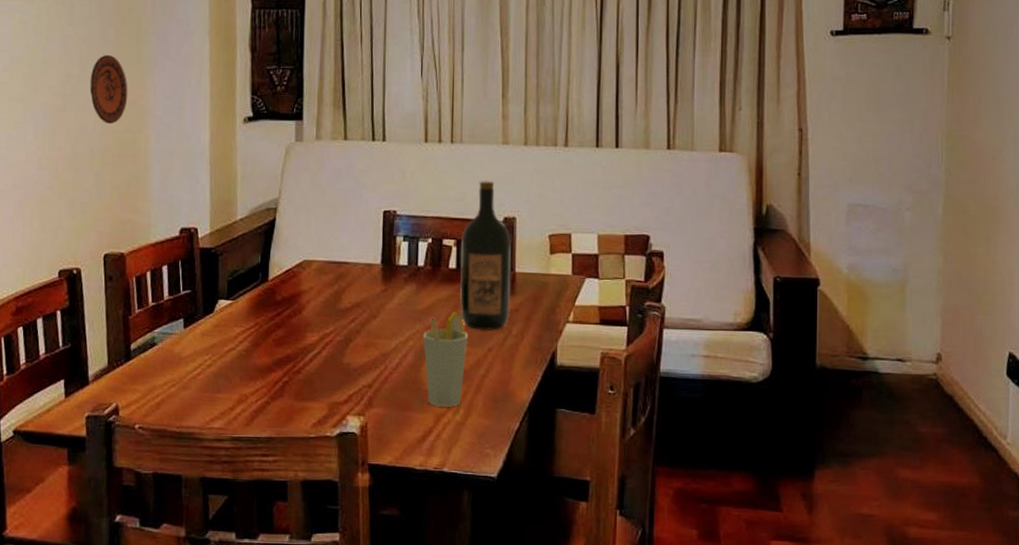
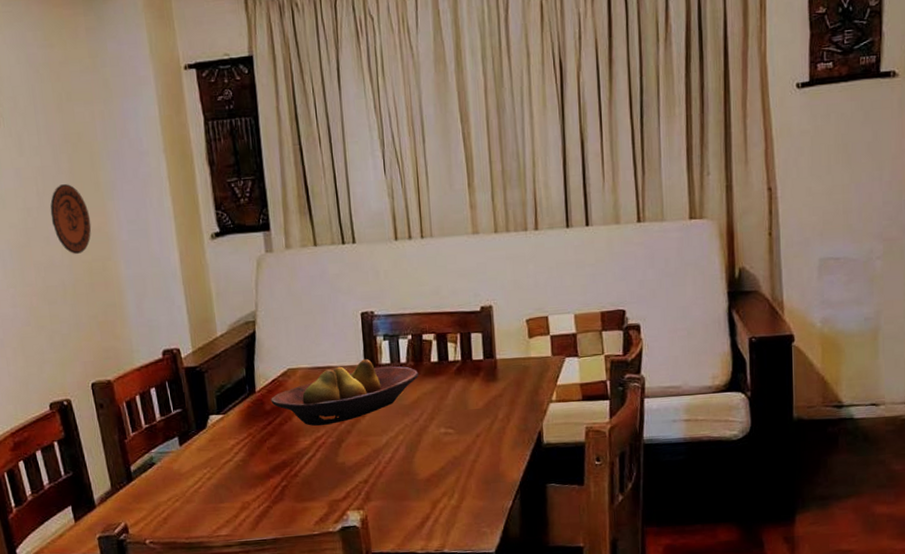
fruit bowl: none [283,258,436,322] -> present [271,359,419,426]
cup: present [423,312,468,407] -> none [412,403,456,494]
wine bottle: present [459,180,511,331] -> none [440,271,494,419]

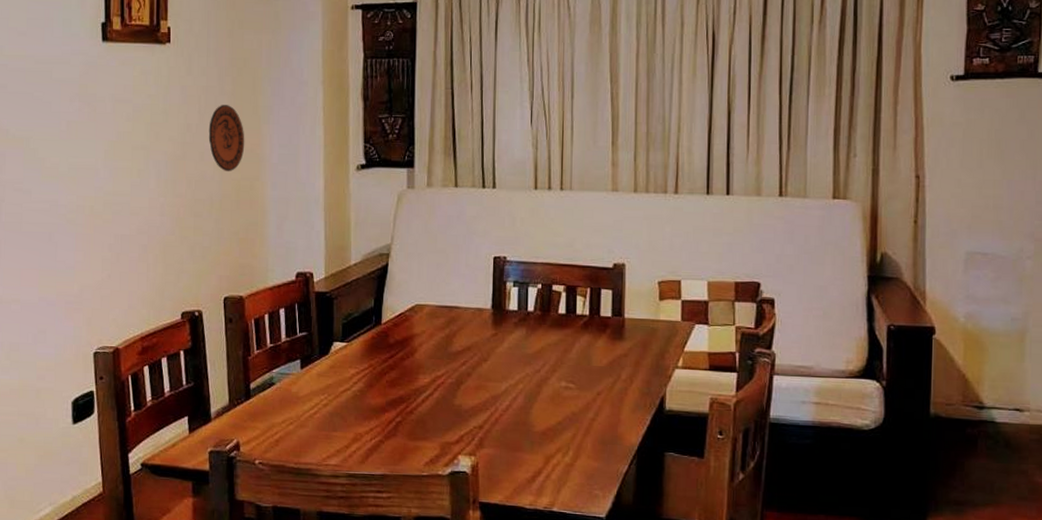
fruit bowl: present [271,359,419,426] -> none [395,303,545,365]

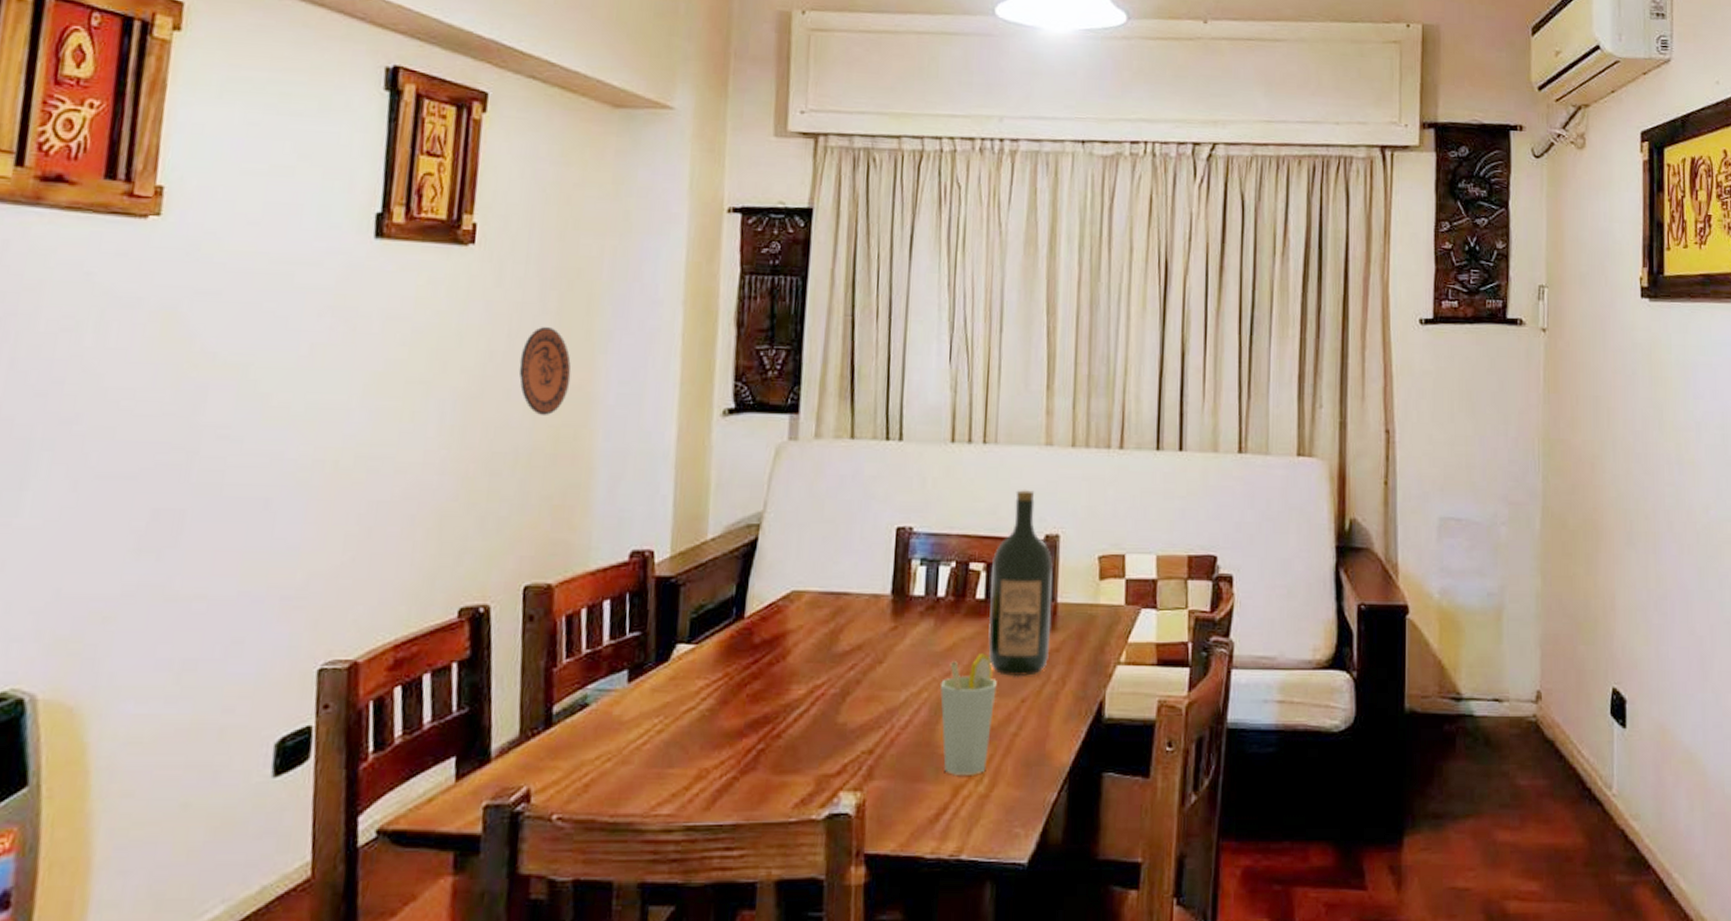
cup: none [533,356,577,449] -> present [940,653,997,775]
wine bottle: none [569,226,621,376] -> present [988,489,1053,677]

